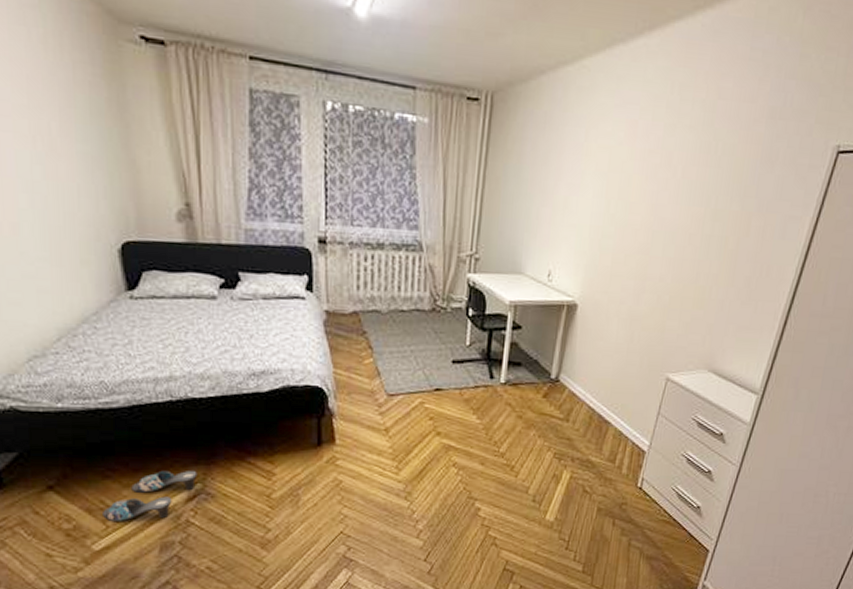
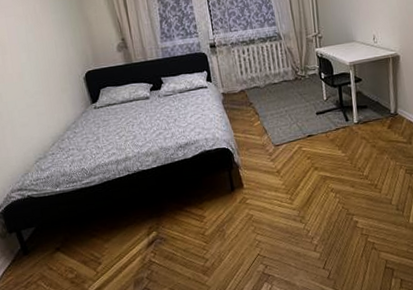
slippers: present [103,470,197,523] -> none [93,223,153,269]

